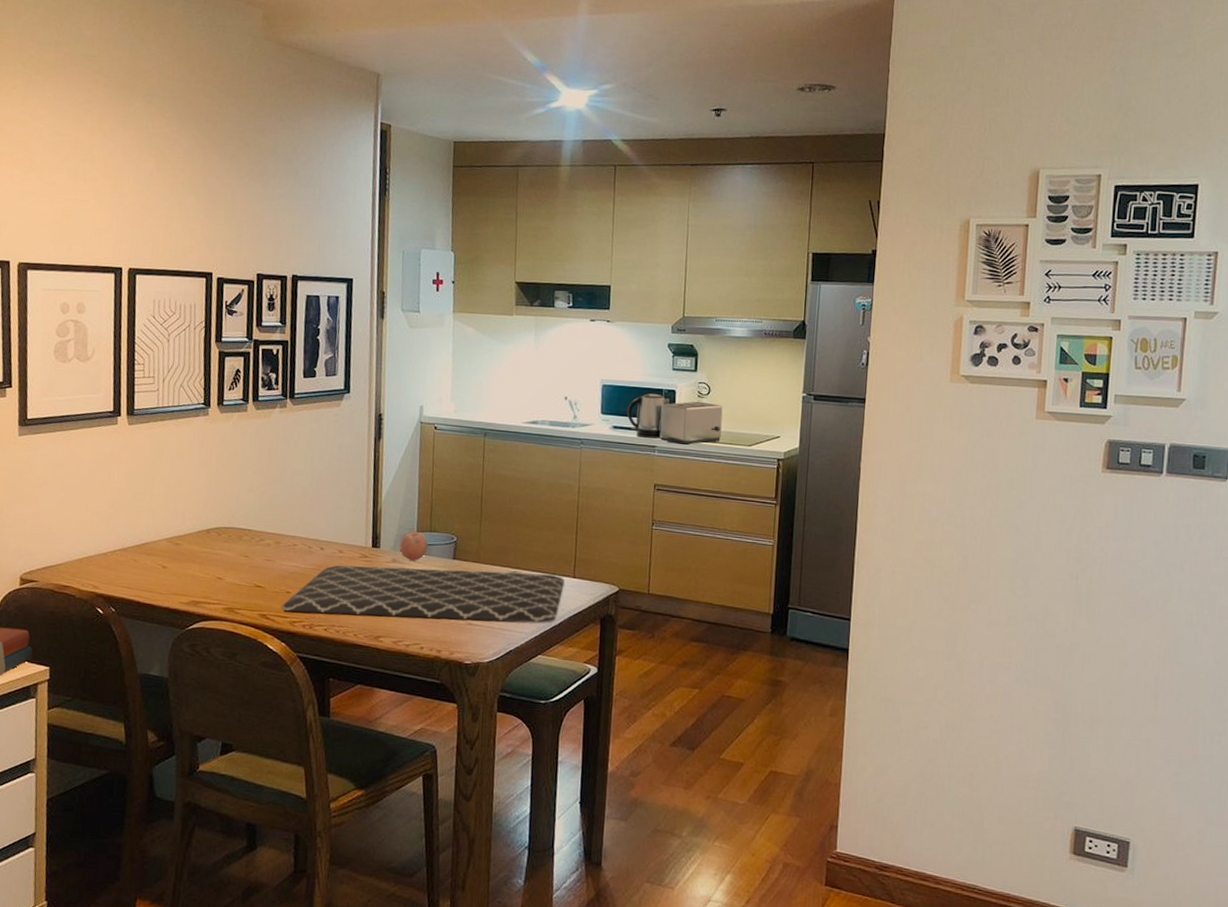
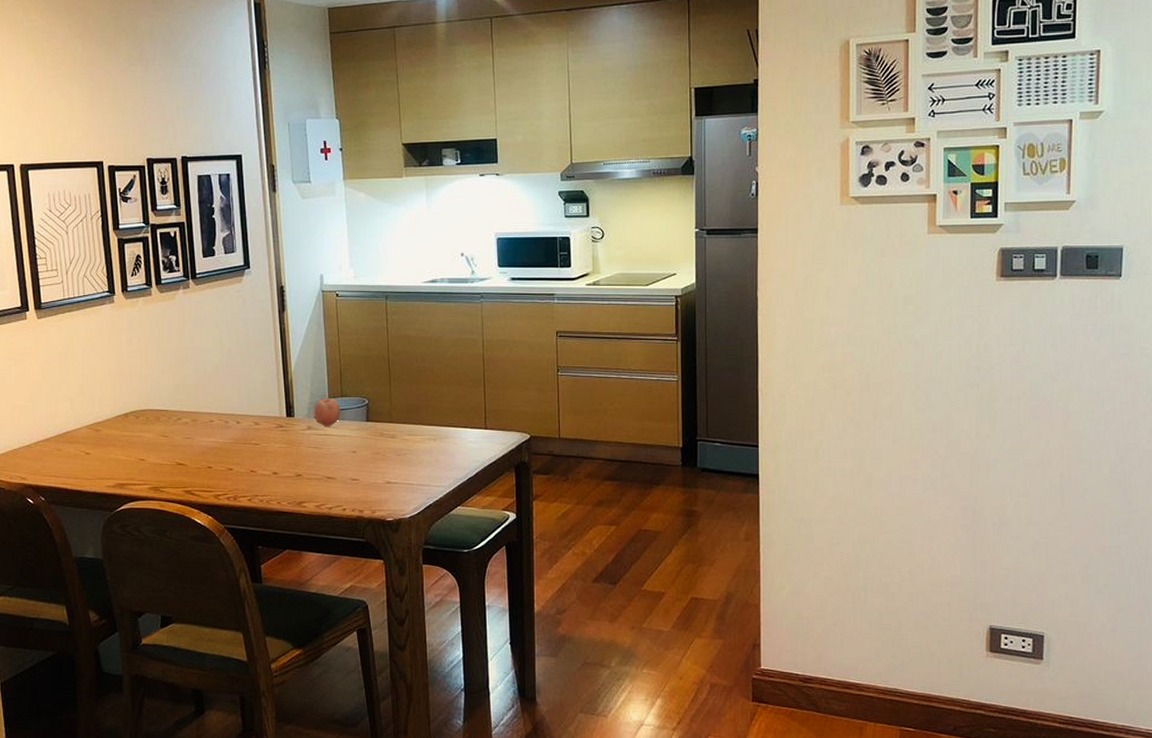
placemat: present [281,565,565,623] -> none [205,427,477,486]
kettle: present [627,393,669,439] -> none [524,243,564,288]
toaster: present [659,401,723,446] -> none [556,246,618,291]

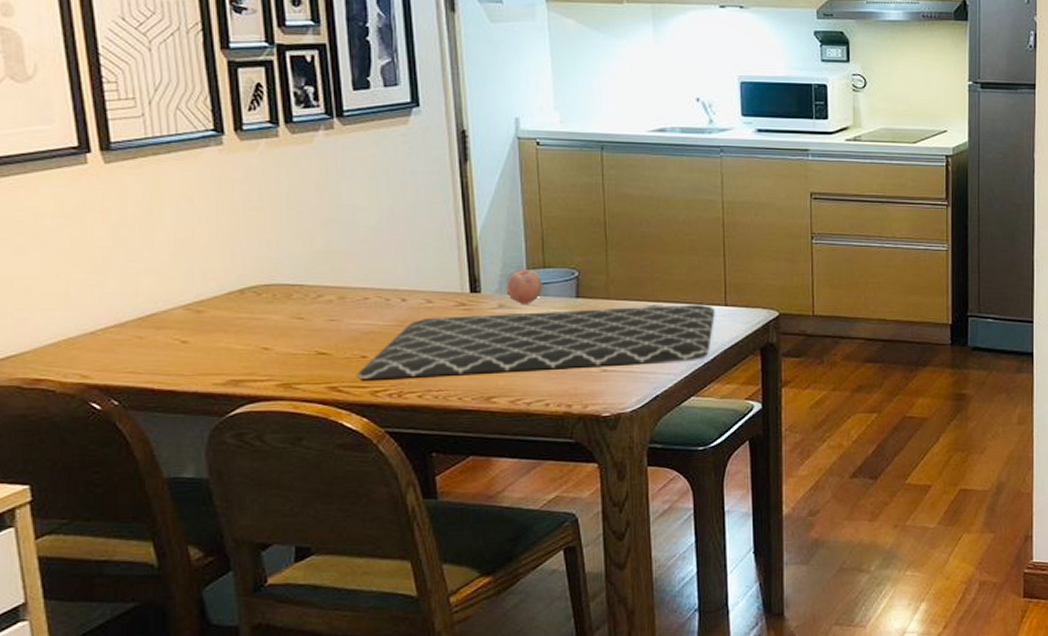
placemat: none [205,427,477,486] -> present [357,304,715,380]

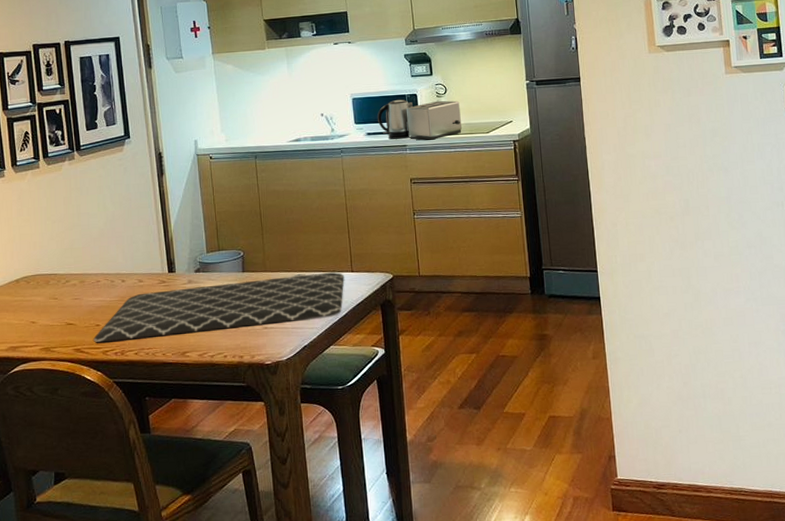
fruit: present [507,268,543,304] -> none [194,252,219,279]
kettle: none [773,90,820,142] -> present [377,100,413,140]
toaster: none [811,96,882,147] -> present [406,100,462,141]

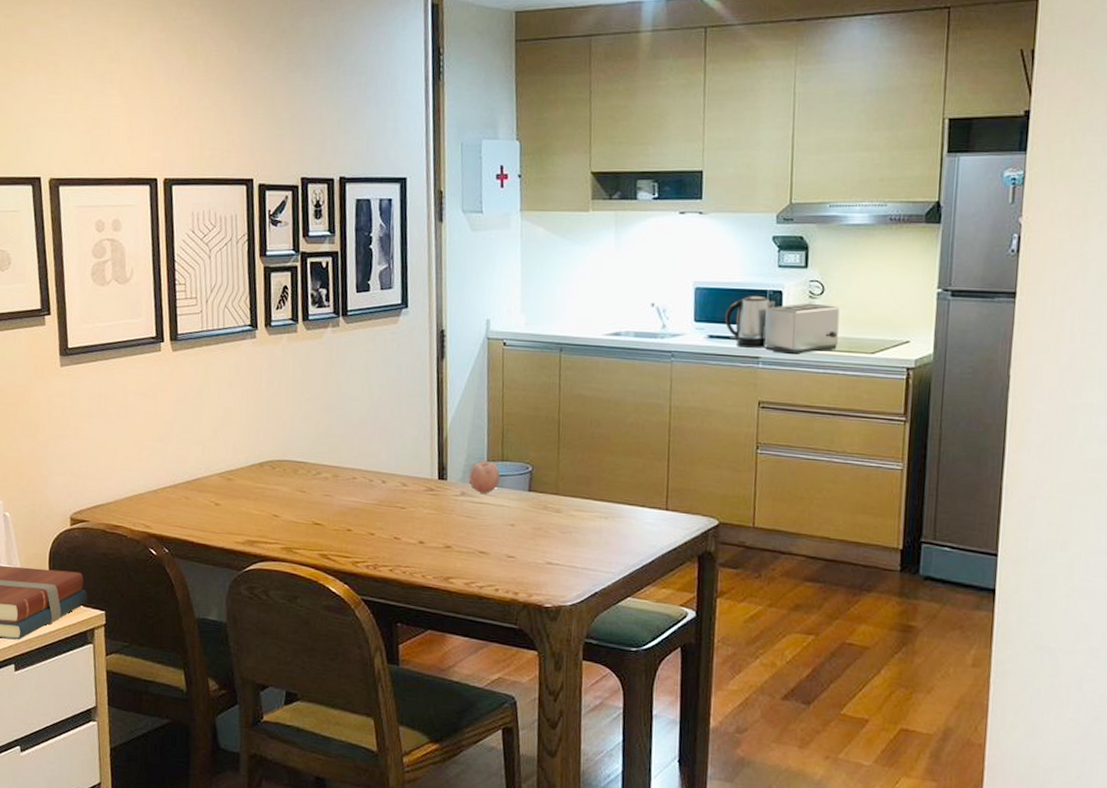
placemat: present [93,272,344,343] -> none [343,499,656,562]
fruit: none [194,252,219,279] -> present [469,460,500,494]

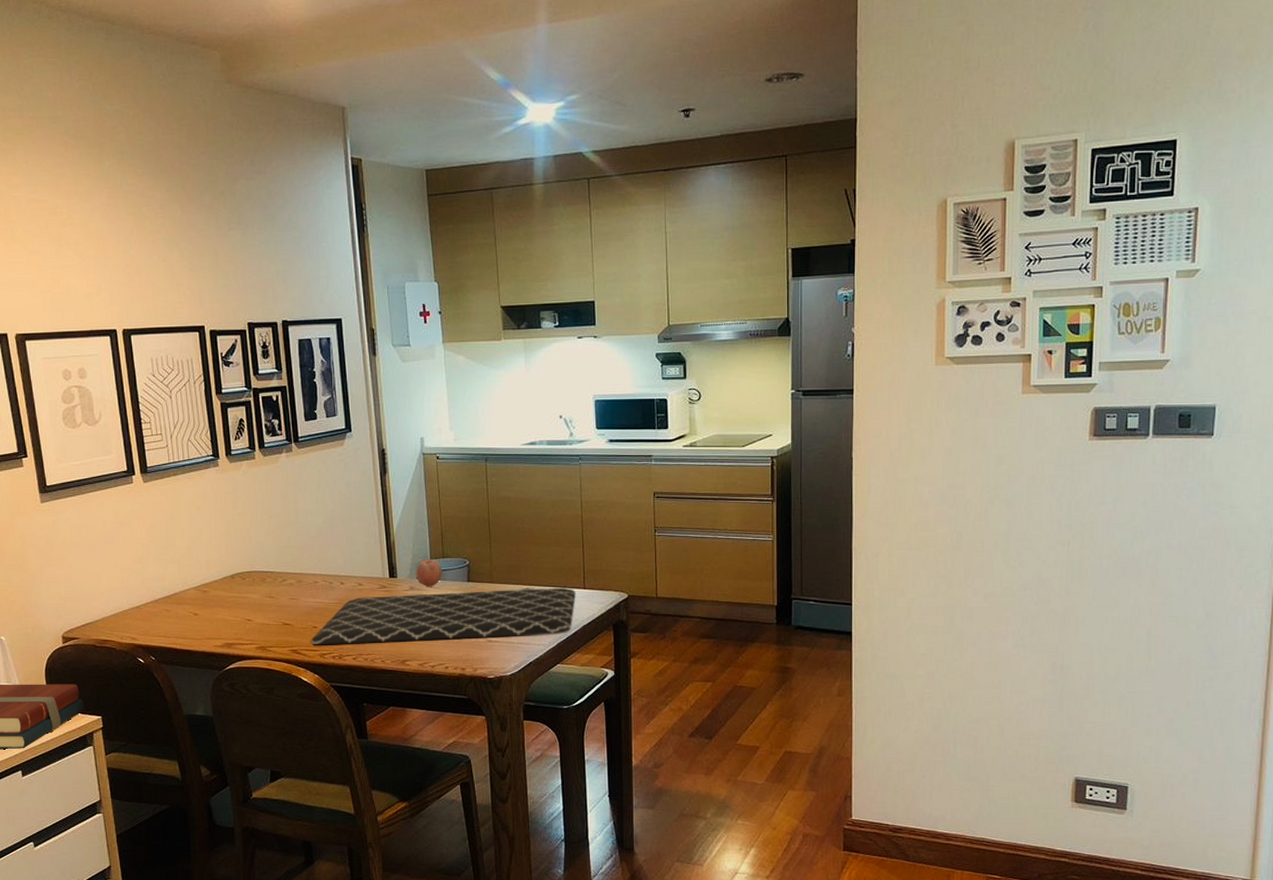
placemat: none [343,499,656,562] -> present [311,587,576,645]
kettle: present [725,296,775,349] -> none [622,405,662,449]
toaster: present [764,303,840,356] -> none [653,407,714,452]

